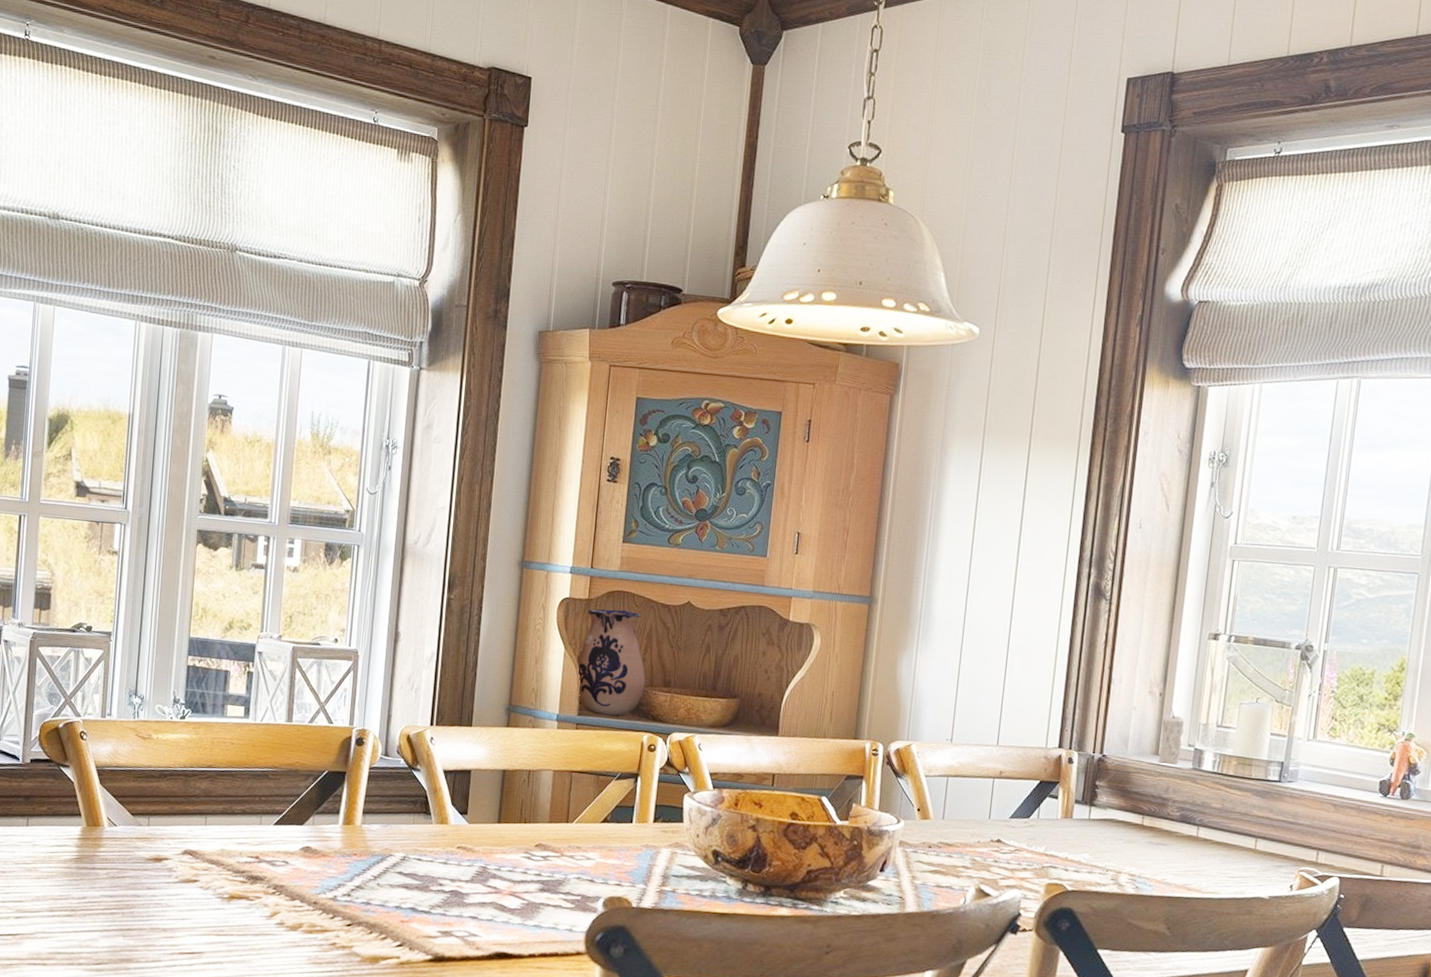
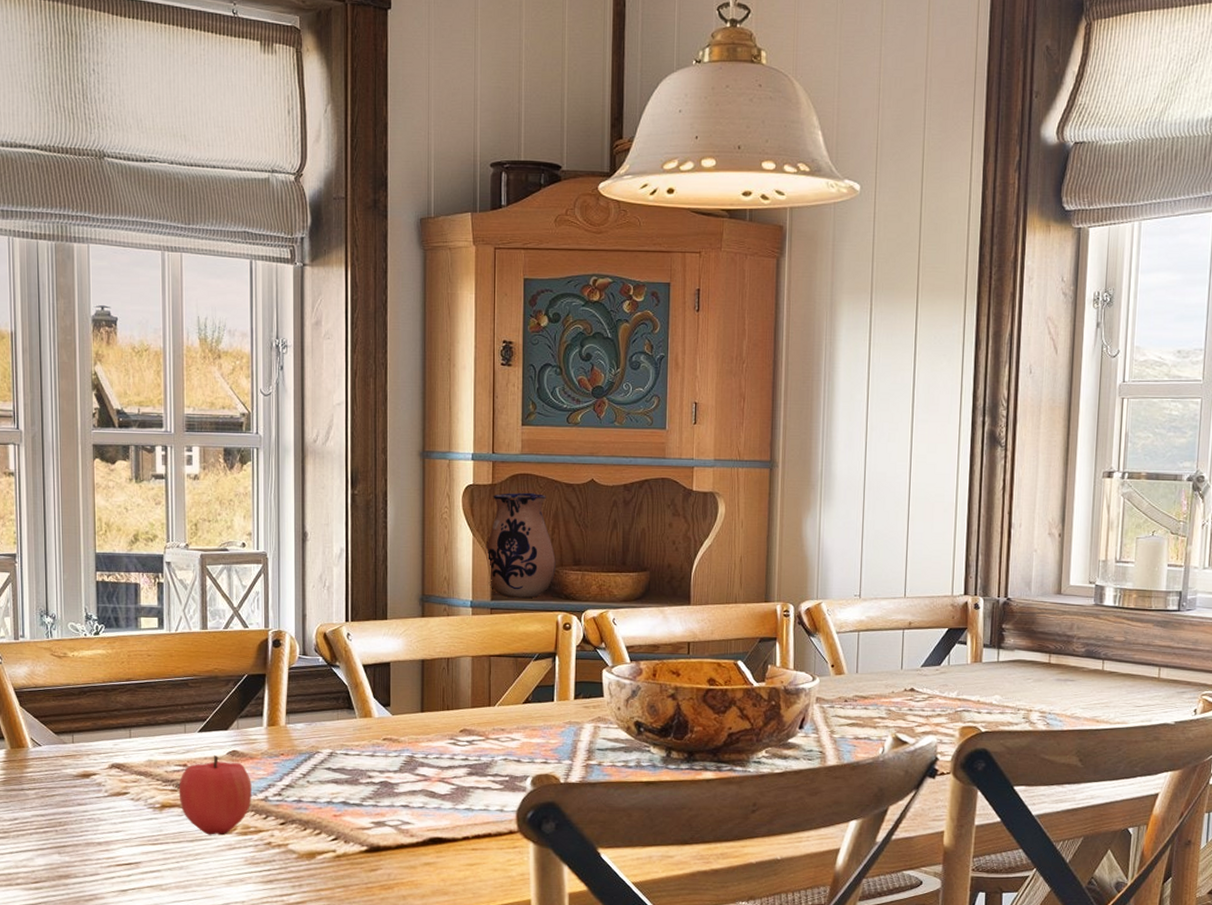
fruit: none [248,850,322,931] -> present [178,755,252,835]
candle: present [1158,708,1184,766] -> none [1061,548,1085,603]

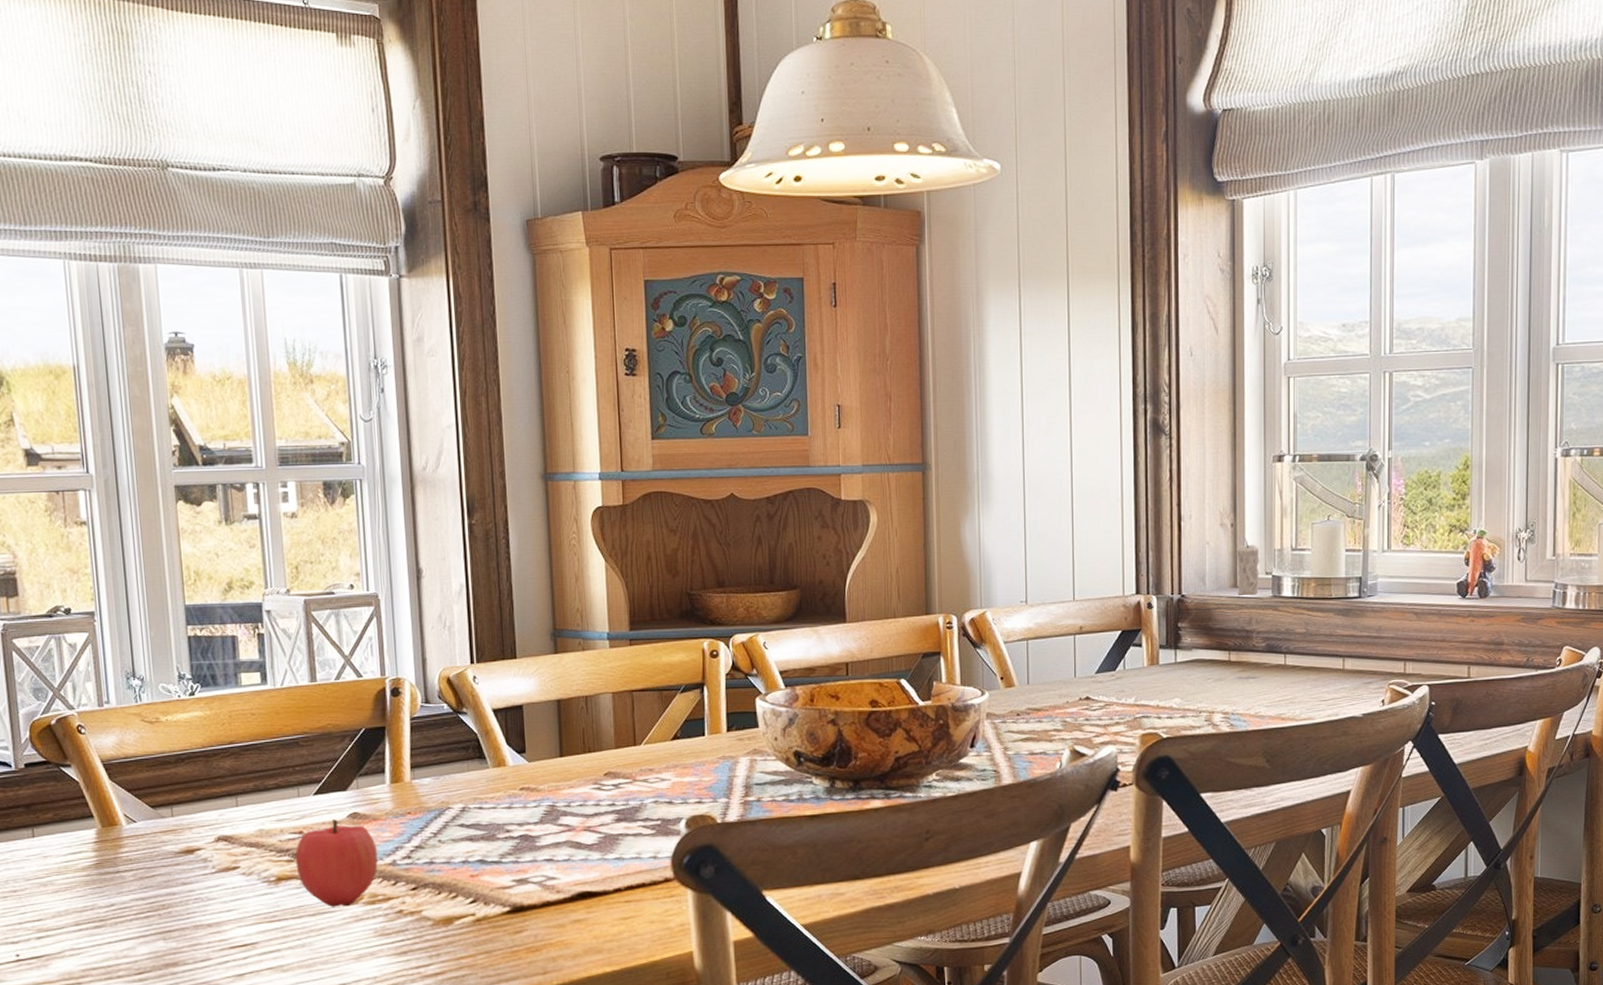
ceramic pitcher: present [485,492,556,599] -> none [620,511,698,627]
candle: none [1061,548,1085,603] -> present [1237,538,1260,597]

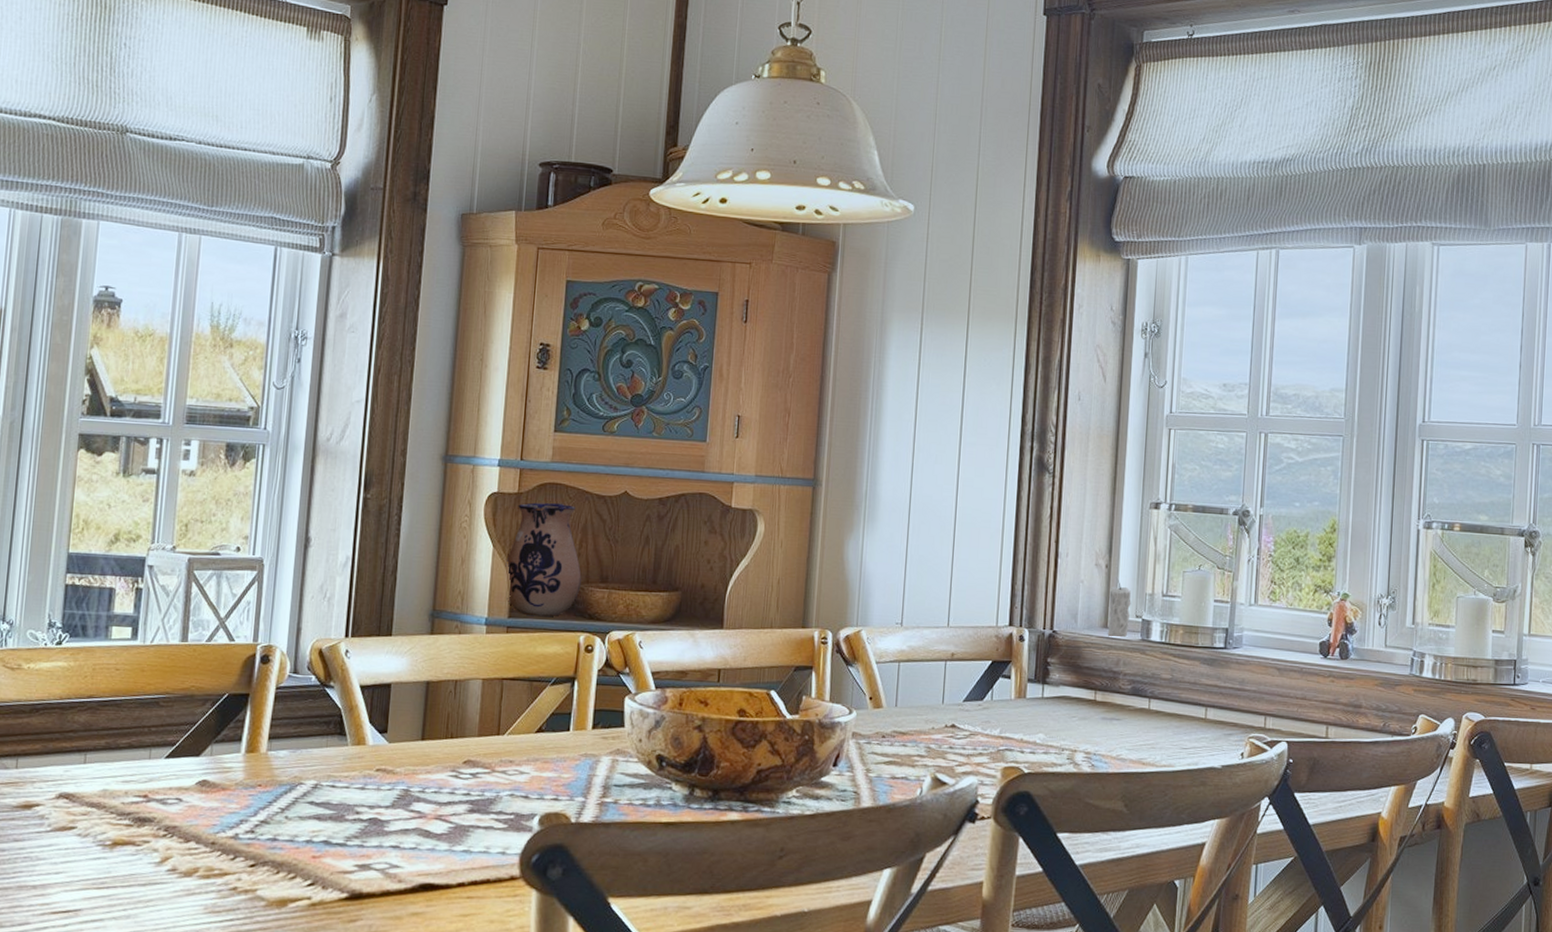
fruit: present [295,819,378,907] -> none [134,785,221,878]
ceramic pitcher: none [620,511,698,627] -> present [505,502,582,617]

